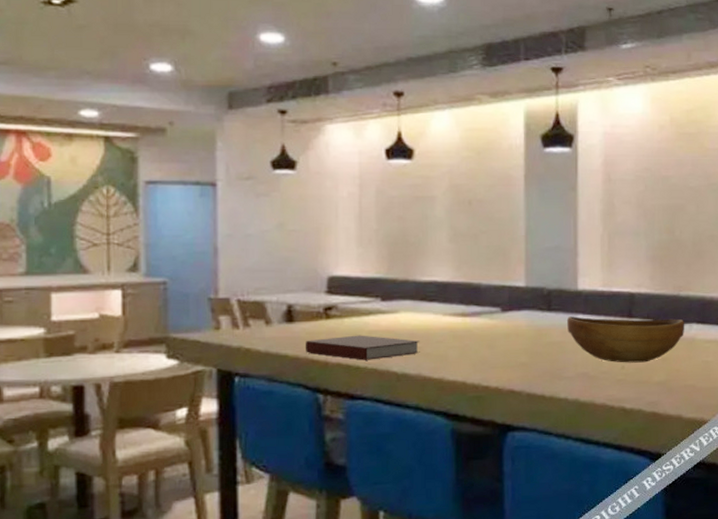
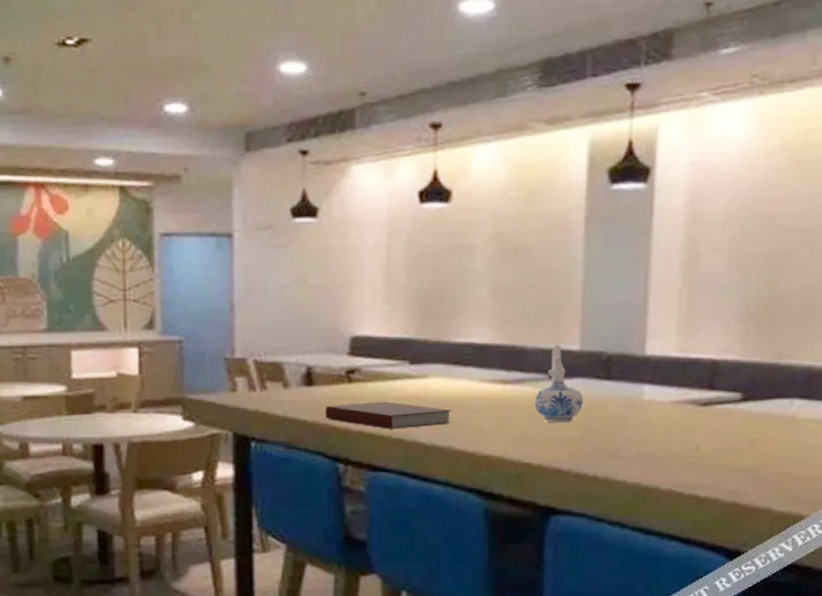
ceramic pitcher: none [489,282,530,350] -> present [534,345,584,423]
bowl: present [566,316,685,363] -> none [629,386,784,444]

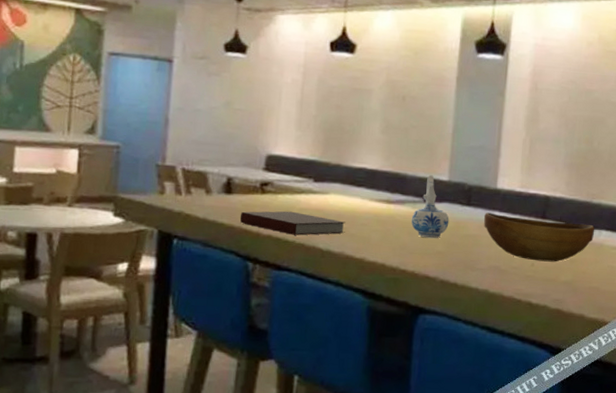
bowl: none [629,386,784,444] -> present [483,212,595,262]

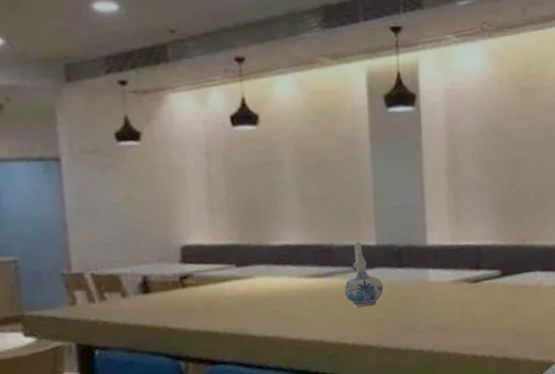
notebook: present [239,211,346,236] -> none [163,301,278,326]
bowl: present [483,212,595,262] -> none [417,267,531,313]

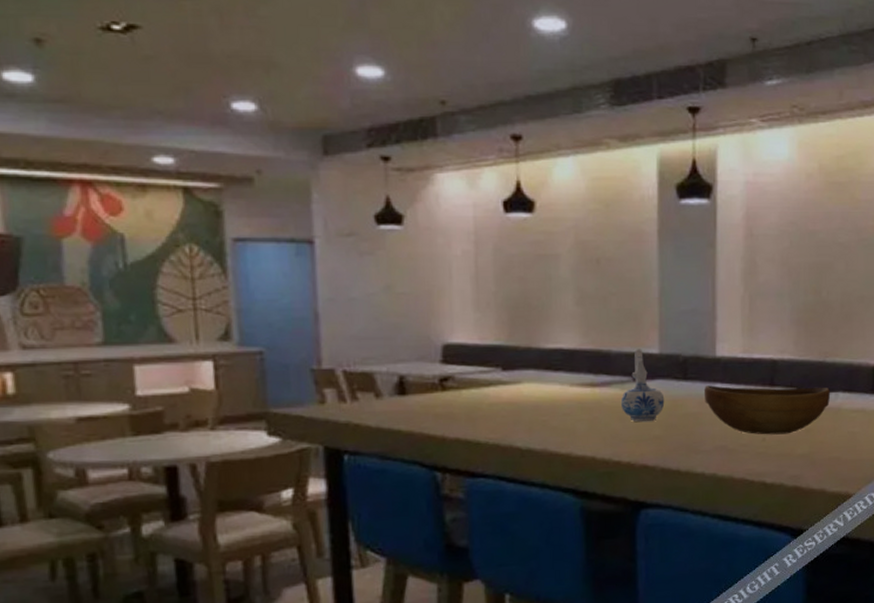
bowl: none [417,267,531,313] -> present [703,385,831,435]

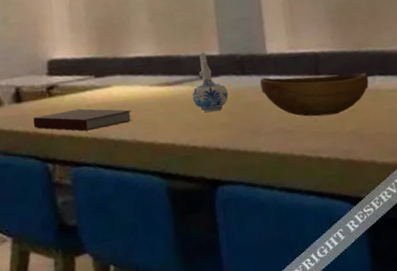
notebook: none [419,408,546,435] -> present [33,108,133,131]

